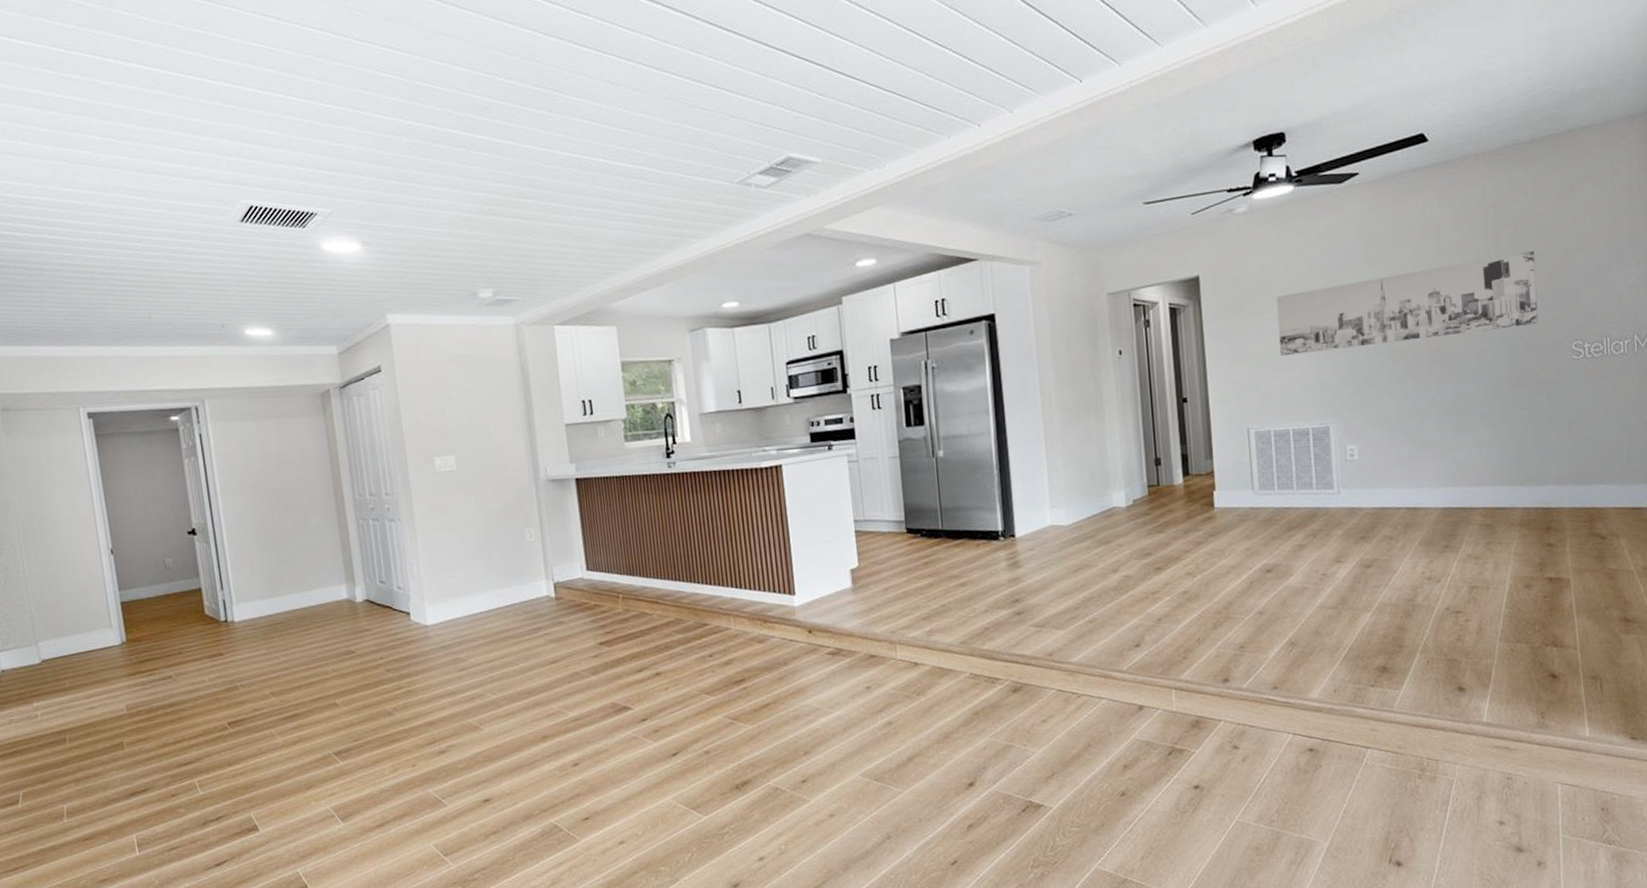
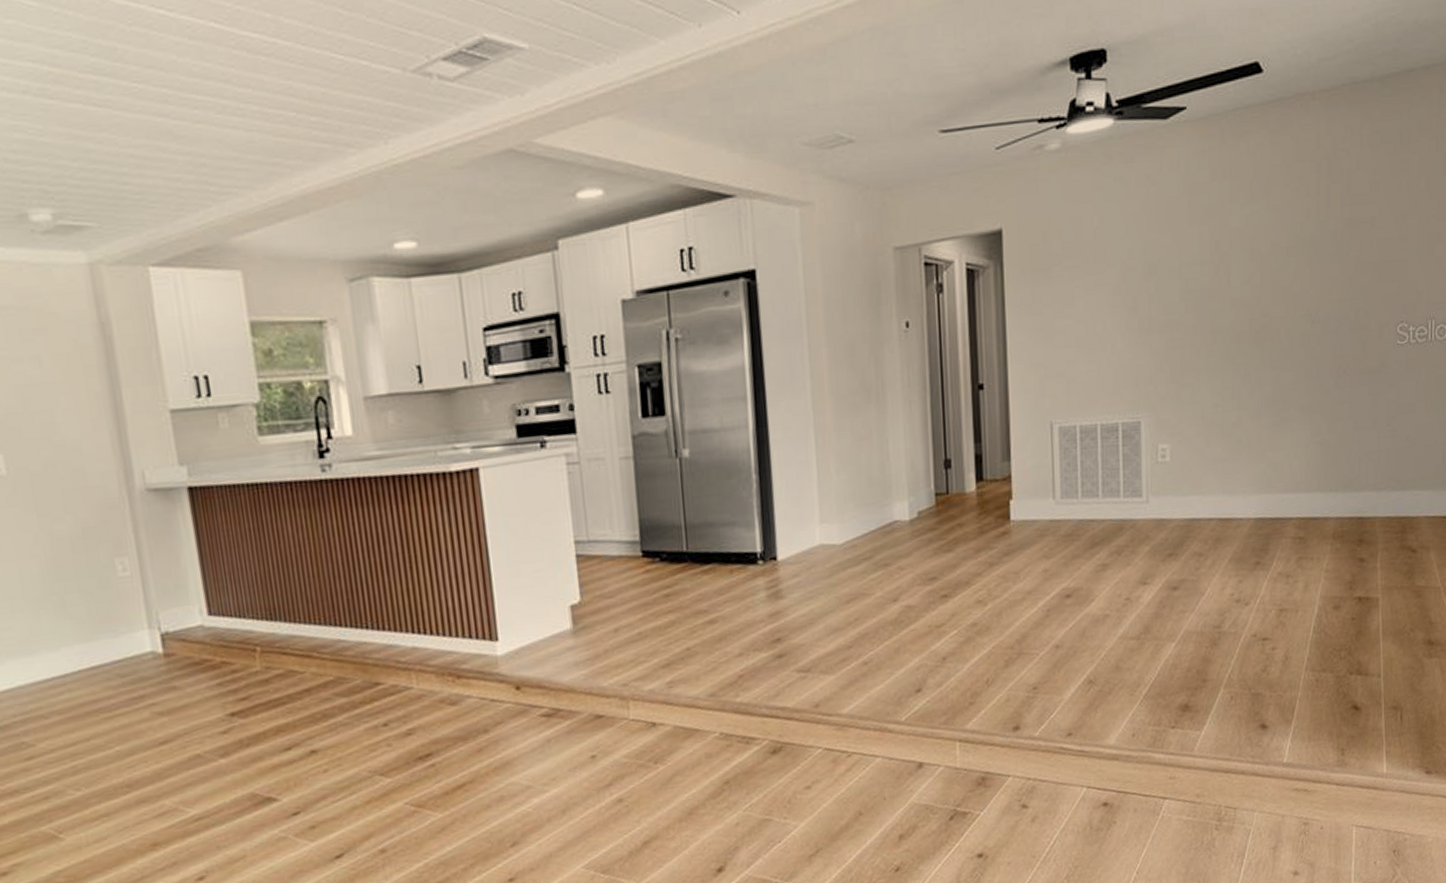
wall art: present [1277,250,1539,357] -> none [1089,213,1366,334]

